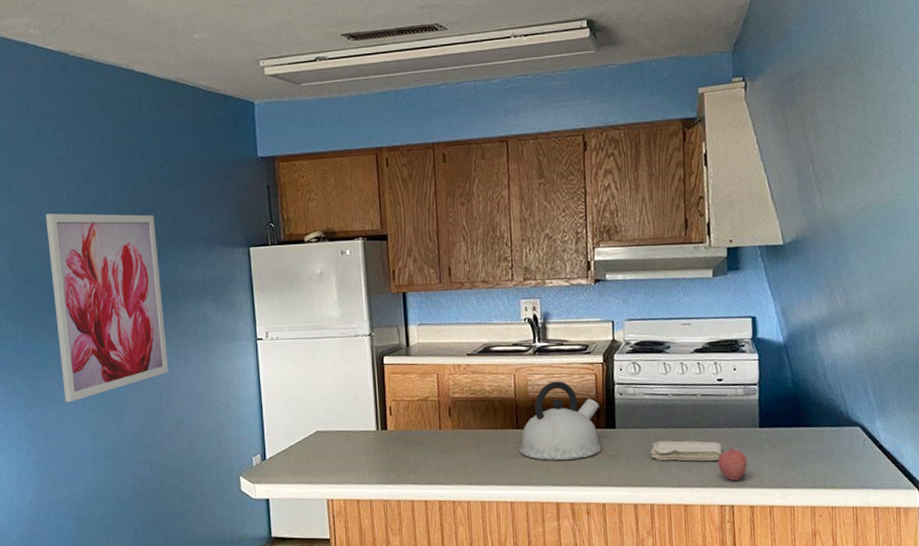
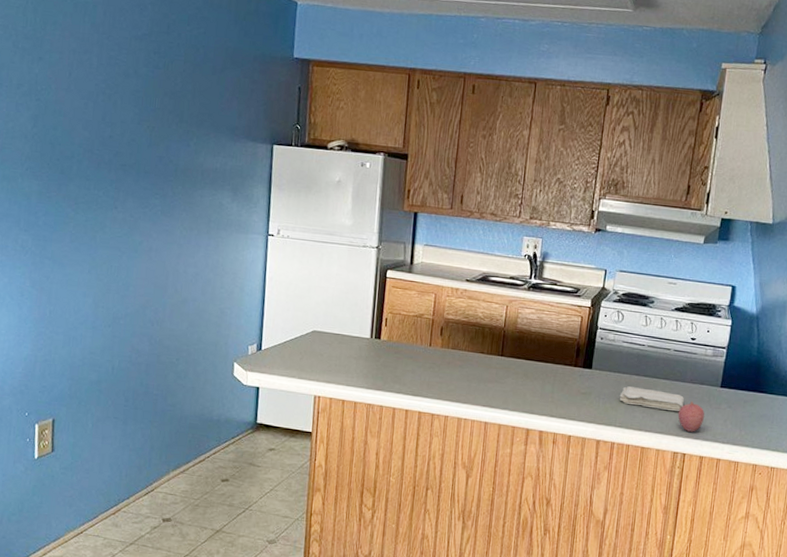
wall art: present [45,213,169,403] -> none [72,79,183,268]
kettle: present [519,381,602,461] -> none [500,317,580,392]

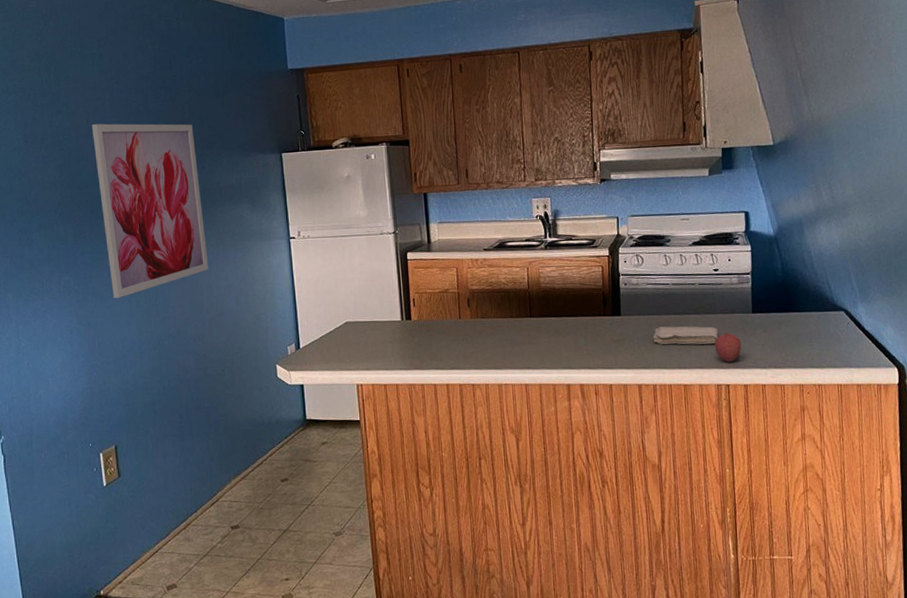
wall art: none [72,79,183,268] -> present [91,123,209,299]

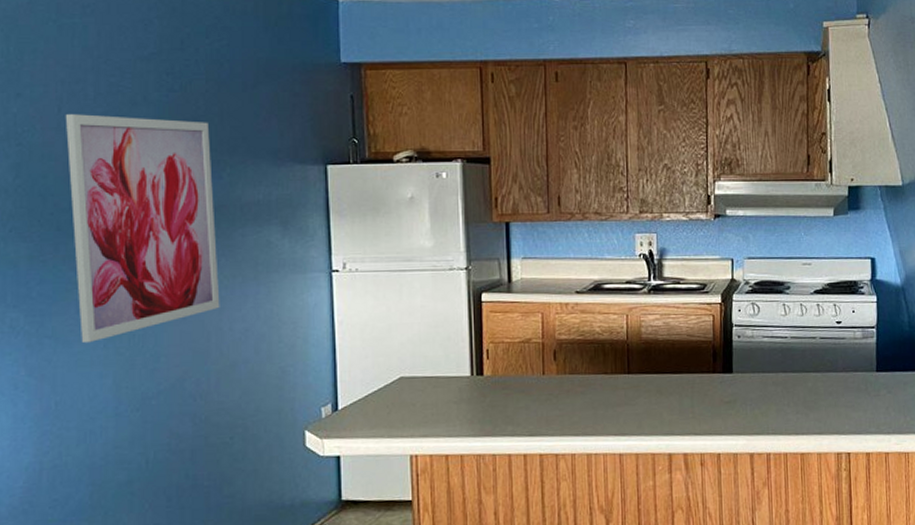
washcloth: present [653,326,719,345] -> none [768,385,840,407]
fruit: present [714,331,742,362] -> none [835,391,865,427]

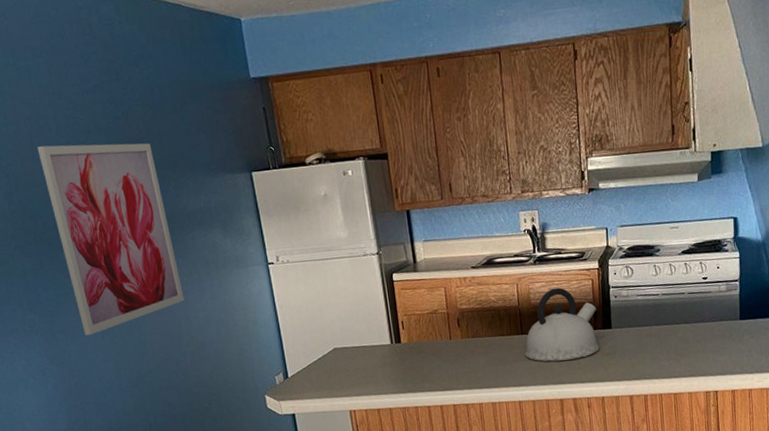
kettle: none [630,322,718,408] -> present [524,287,600,362]

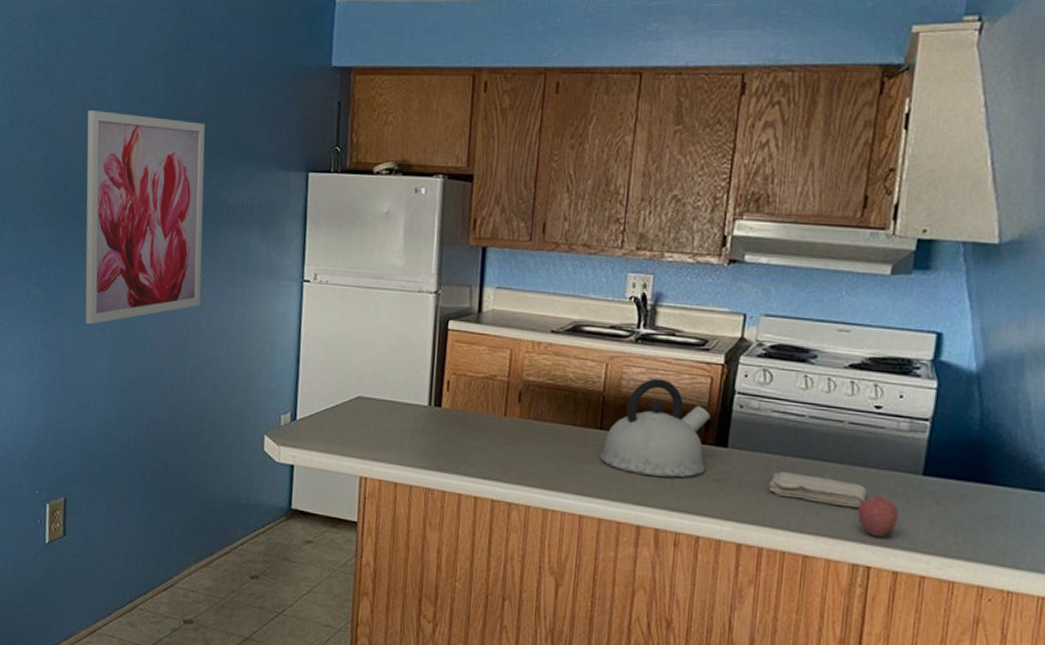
washcloth: none [643,335,708,356] -> present [768,471,868,509]
fruit: none [703,339,730,369] -> present [857,493,900,537]

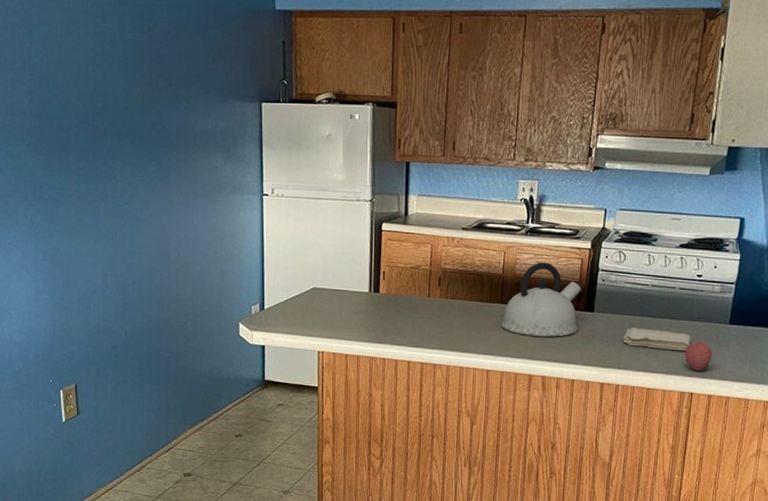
wall art: present [85,110,206,325] -> none [64,50,178,239]

